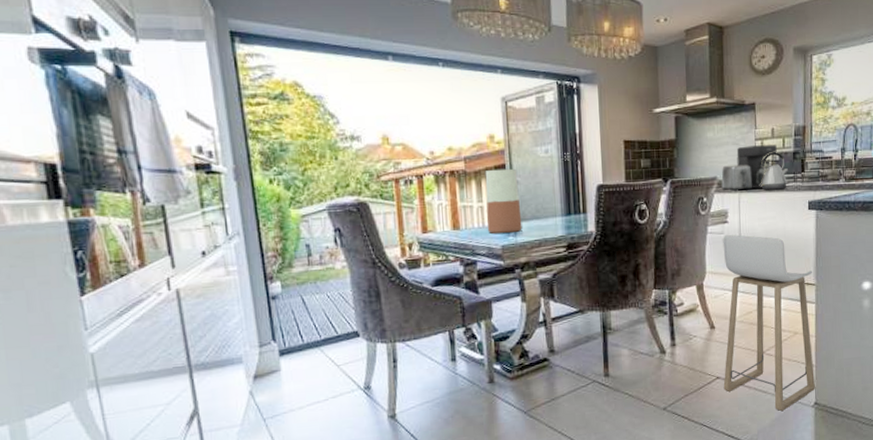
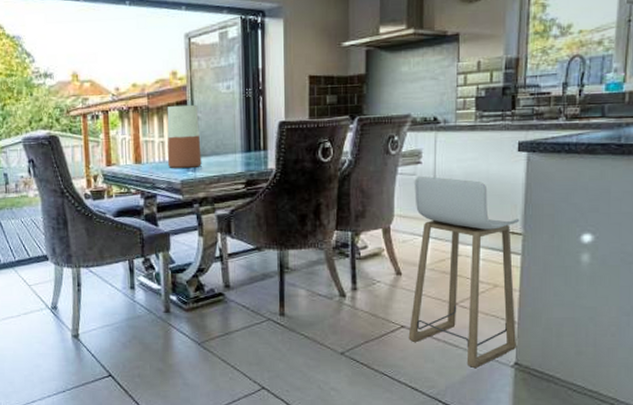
toaster: present [721,164,753,192] -> none [416,101,452,131]
coffee maker: present [736,145,777,189] -> none [435,79,483,128]
kettle: present [760,152,789,192] -> none [461,87,496,131]

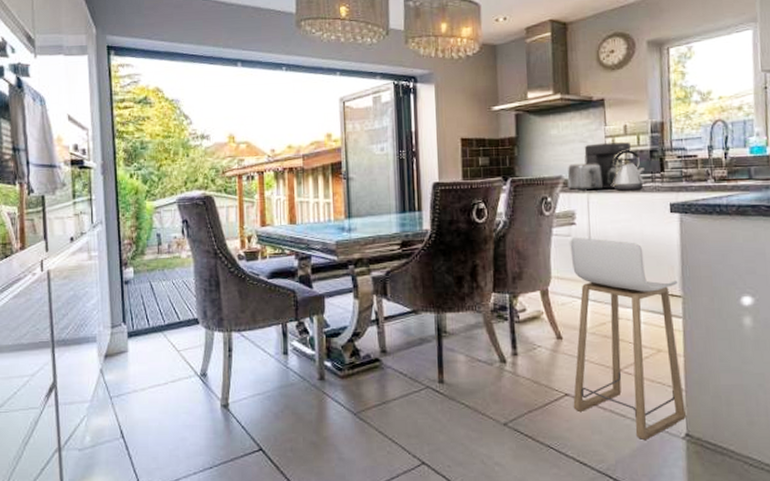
vase: present [167,104,202,169] -> none [321,165,357,230]
toaster: none [416,101,452,131] -> present [567,163,604,192]
coffee maker: none [435,79,483,128] -> present [584,142,631,190]
kettle: none [461,87,496,131] -> present [612,150,646,192]

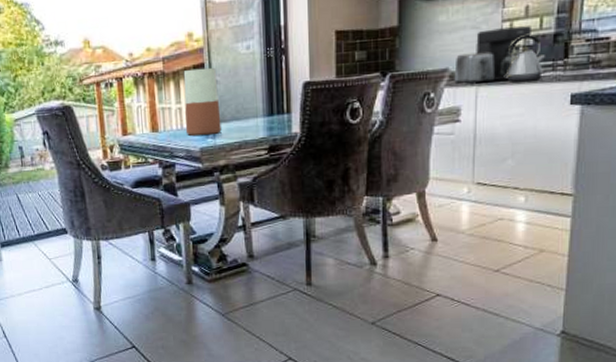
vase: none [321,165,357,230] -> present [183,67,221,136]
bar stool: present [570,237,686,441] -> none [444,135,571,338]

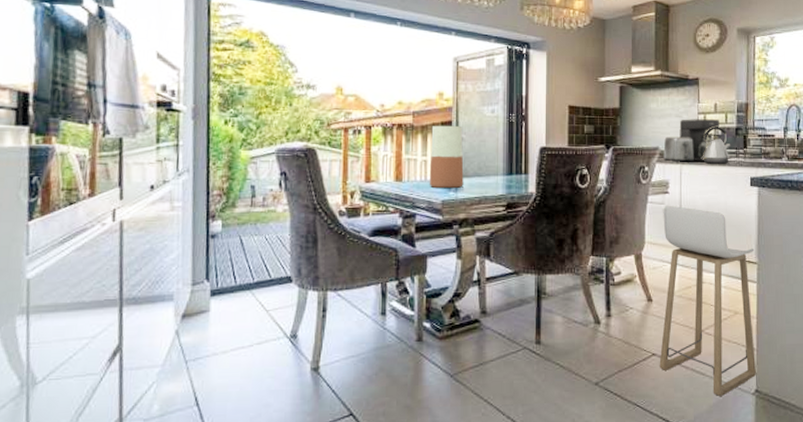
bar stool: none [444,135,571,338] -> present [659,205,756,397]

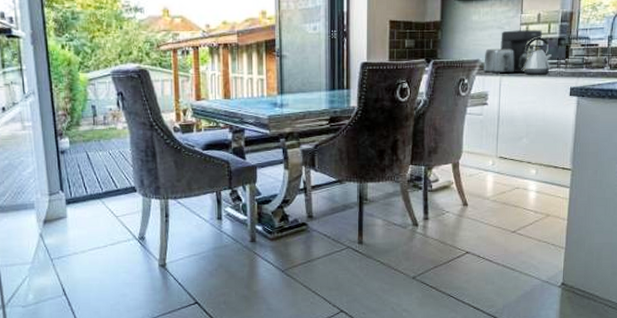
vase: present [429,125,464,189] -> none [255,43,288,105]
bar stool: present [659,205,756,397] -> none [472,116,570,289]

